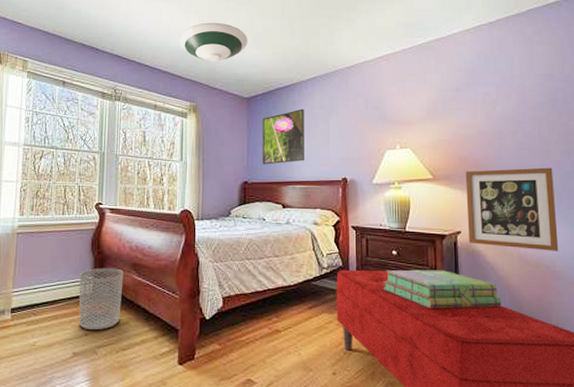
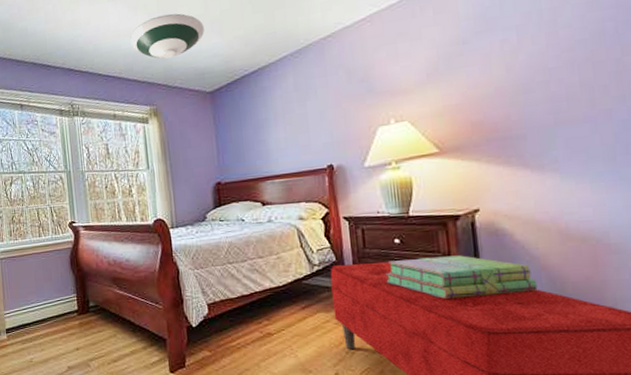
waste bin: present [79,268,124,331] -> none [63,284,107,345]
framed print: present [262,109,304,165] -> none [230,94,282,162]
wall art: present [465,167,559,251] -> none [481,118,614,222]

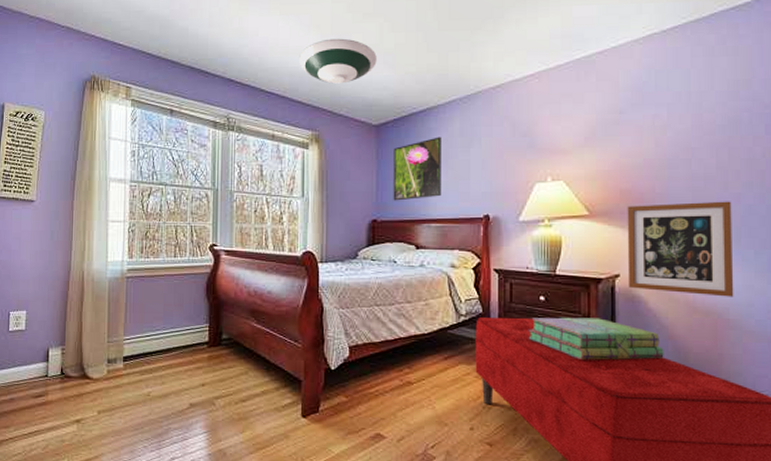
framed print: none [230,94,282,162] -> present [393,137,441,201]
wall art: none [481,118,614,222] -> present [627,201,734,297]

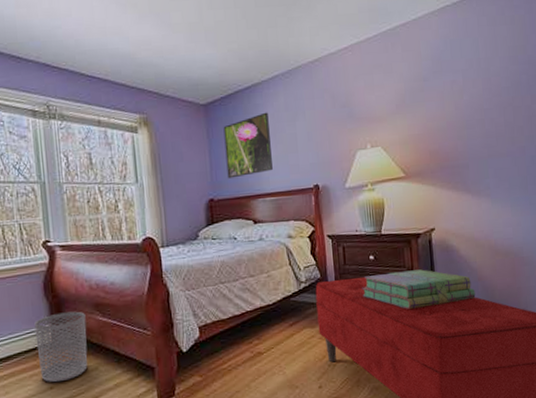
waste bin: none [194,314,241,381] -> present [34,311,88,383]
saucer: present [299,38,377,84] -> none [118,17,199,65]
wall art: present [627,201,734,297] -> none [436,154,526,240]

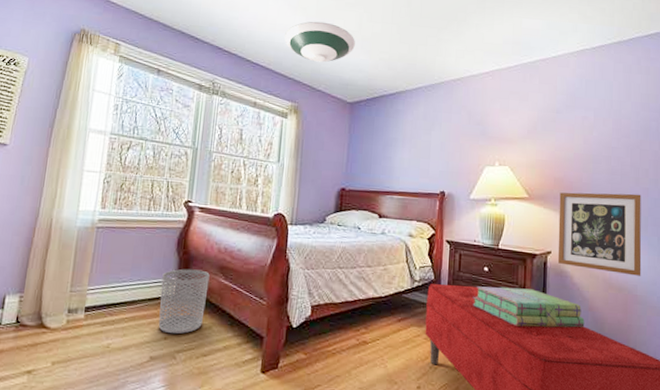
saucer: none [118,17,199,65] -> present [284,21,355,63]
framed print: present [223,112,273,179] -> none [361,118,407,173]
wall art: none [436,154,526,240] -> present [557,192,642,276]

